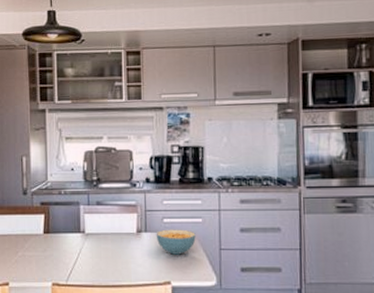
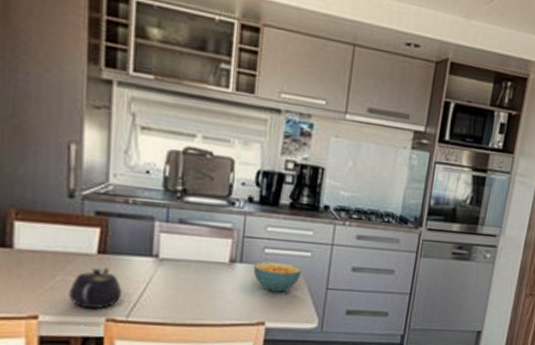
teapot: none [27,243,62,275] -> present [68,267,123,309]

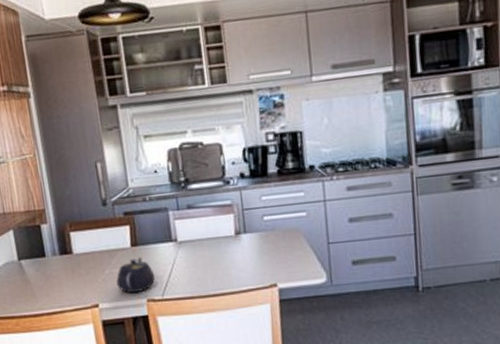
cereal bowl: present [253,261,301,292] -> none [256,226,301,255]

